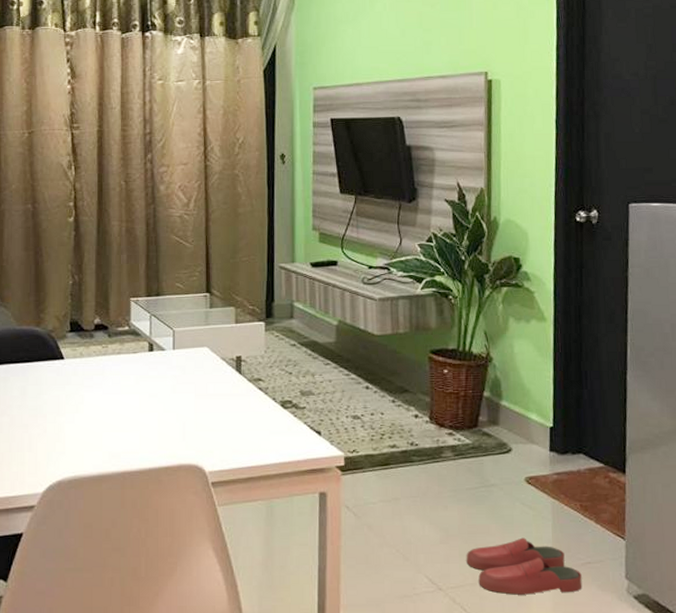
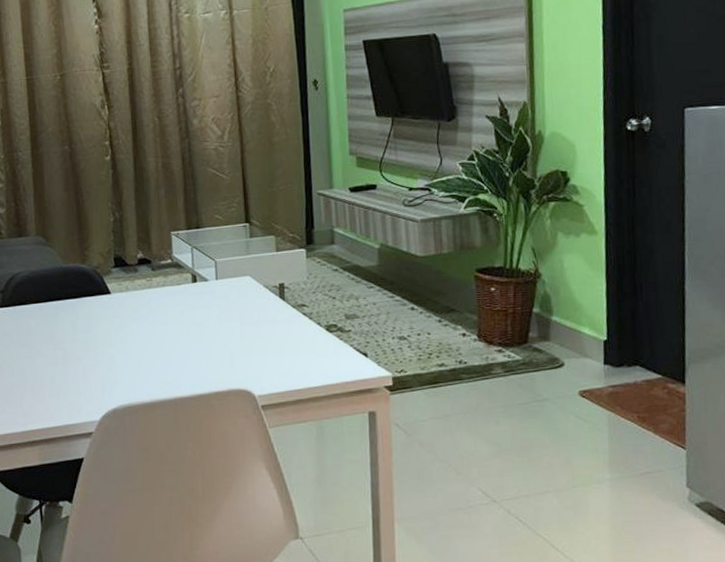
slippers: present [466,537,582,595] -> none [519,450,641,505]

